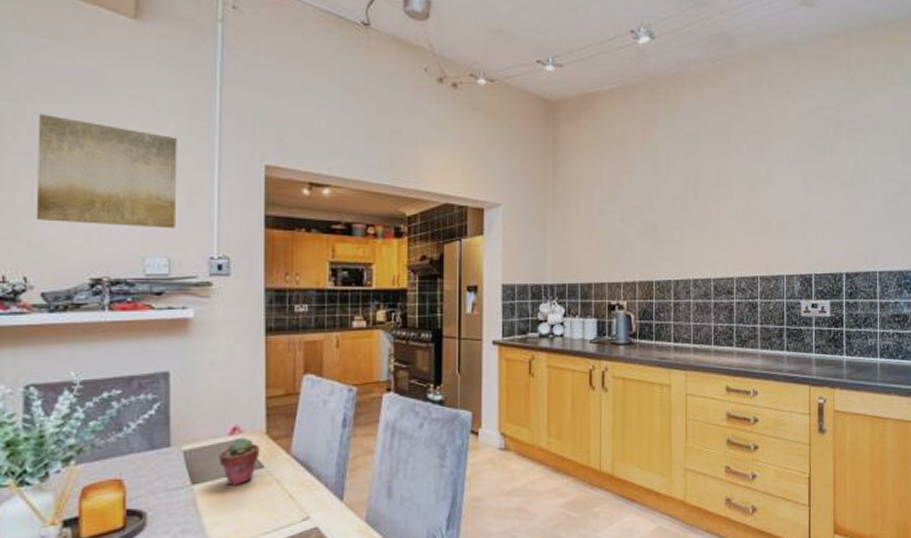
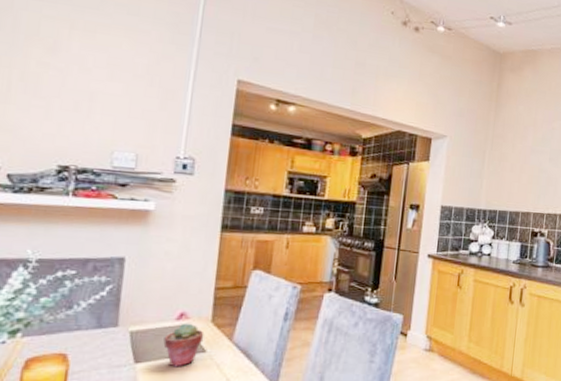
wall art: present [36,114,177,229] -> none [11,10,158,128]

